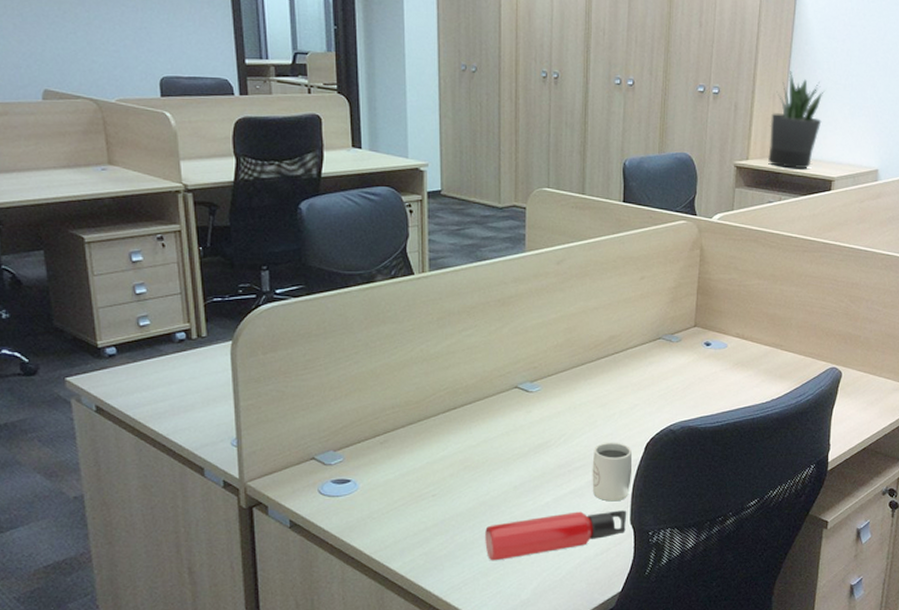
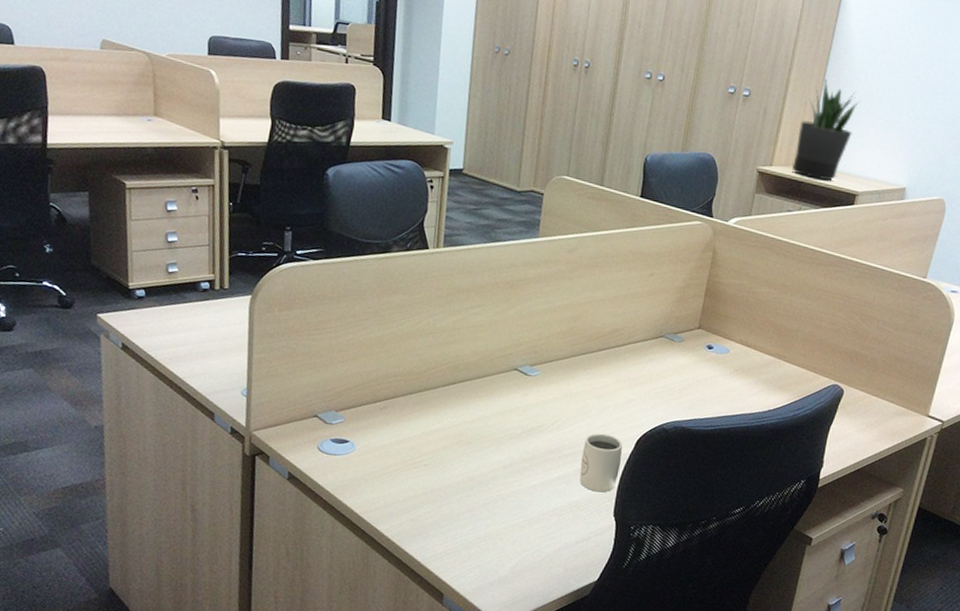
water bottle: present [485,510,627,561] -> none [470,497,612,536]

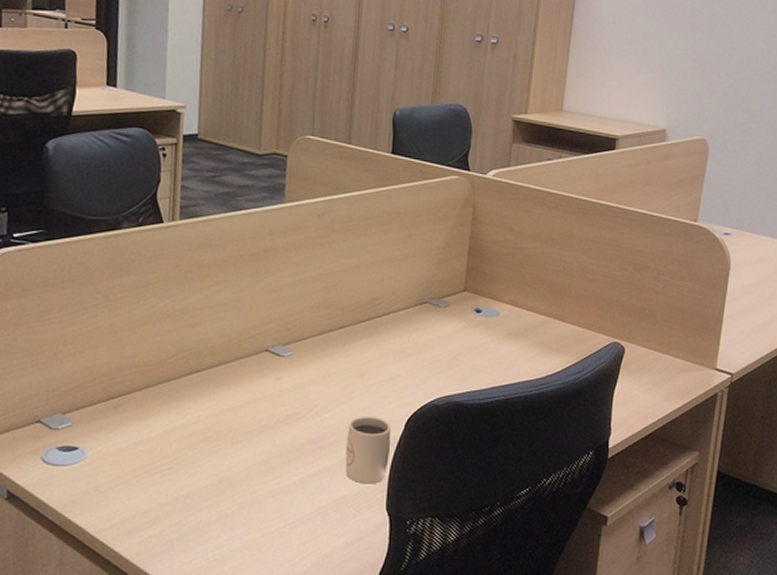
planter: present [791,79,860,181] -> none [547,23,611,126]

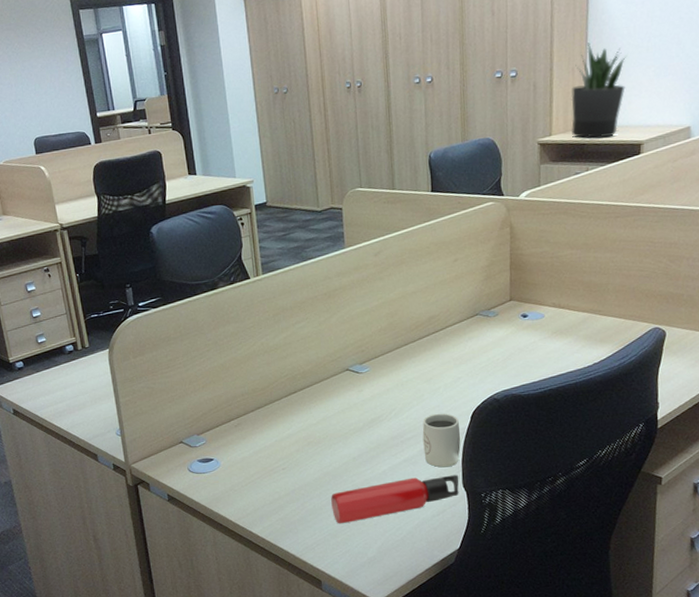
water bottle: none [222,494,383,548] -> present [331,475,459,524]
planter: none [547,23,611,126] -> present [571,42,627,139]

